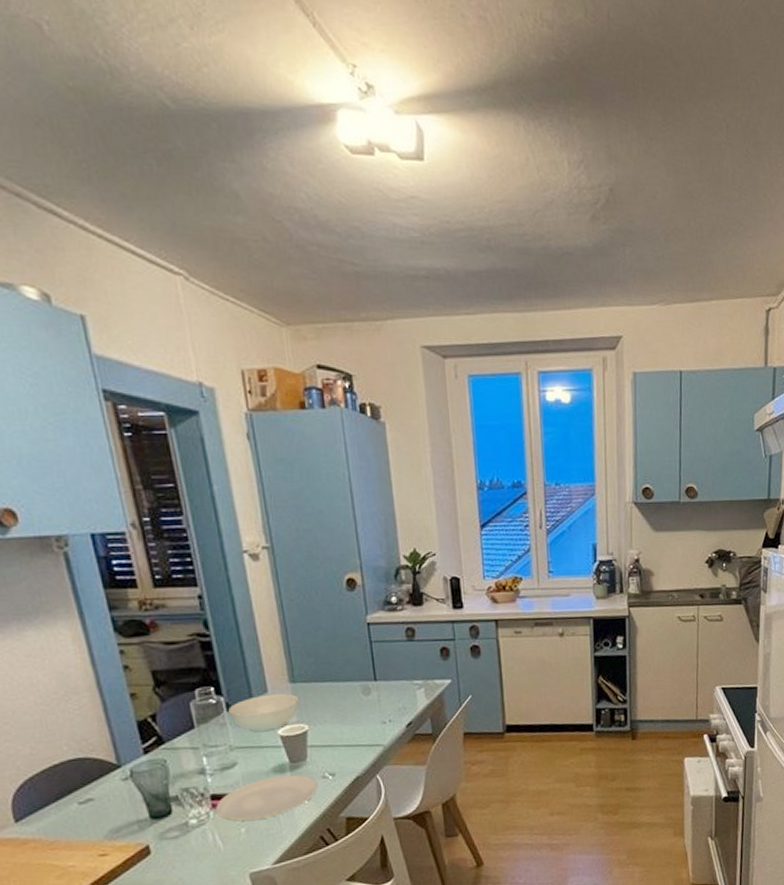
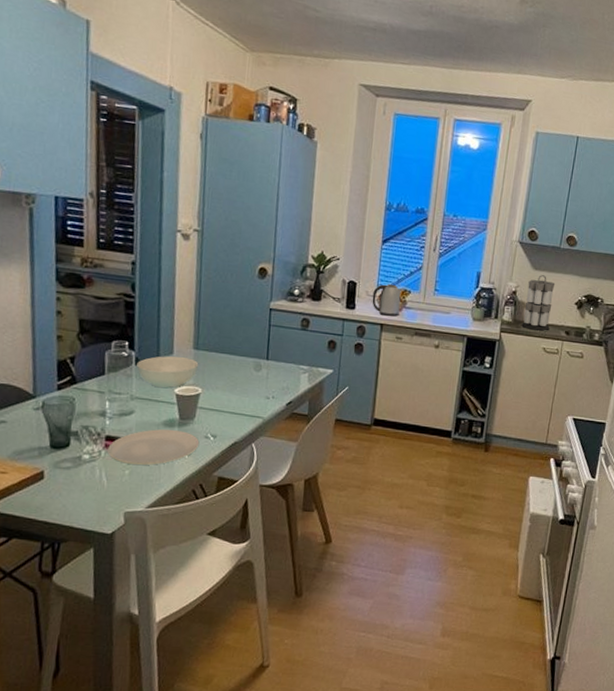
kettle: none [480,573,514,611] -> present [372,284,402,317]
spice rack: none [650,536,682,599] -> present [521,275,556,331]

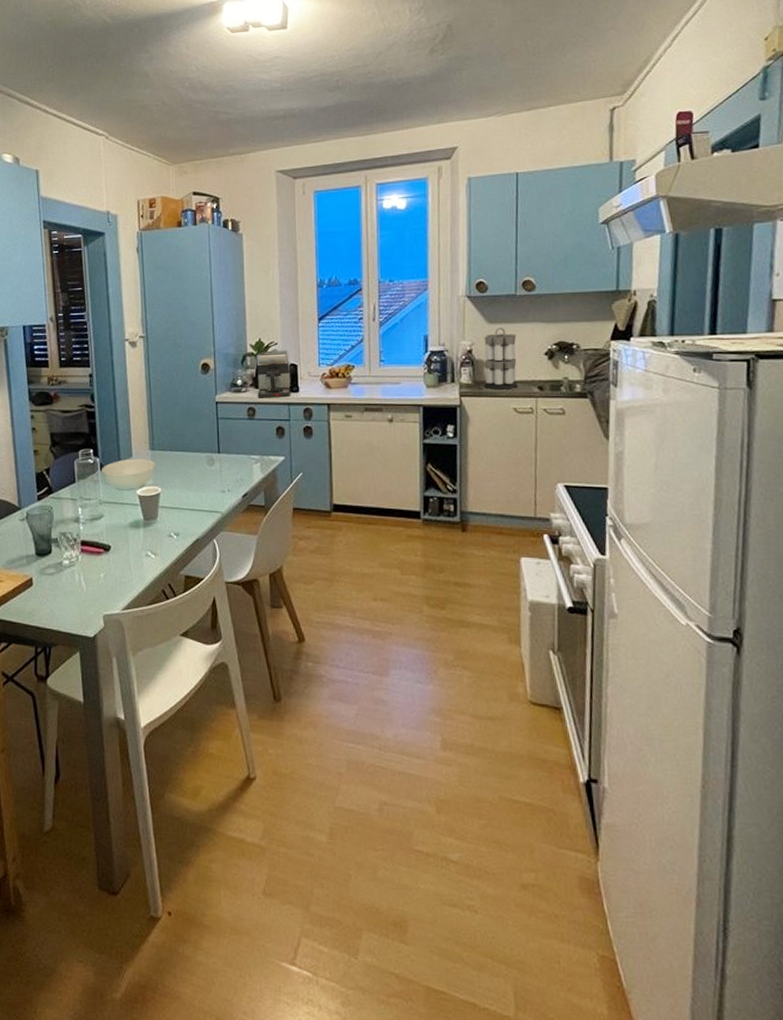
plate: present [107,429,200,466] -> none [84,530,164,568]
coffee maker: none [313,264,350,313] -> present [256,350,291,398]
kettle: present [372,284,402,317] -> none [315,361,345,396]

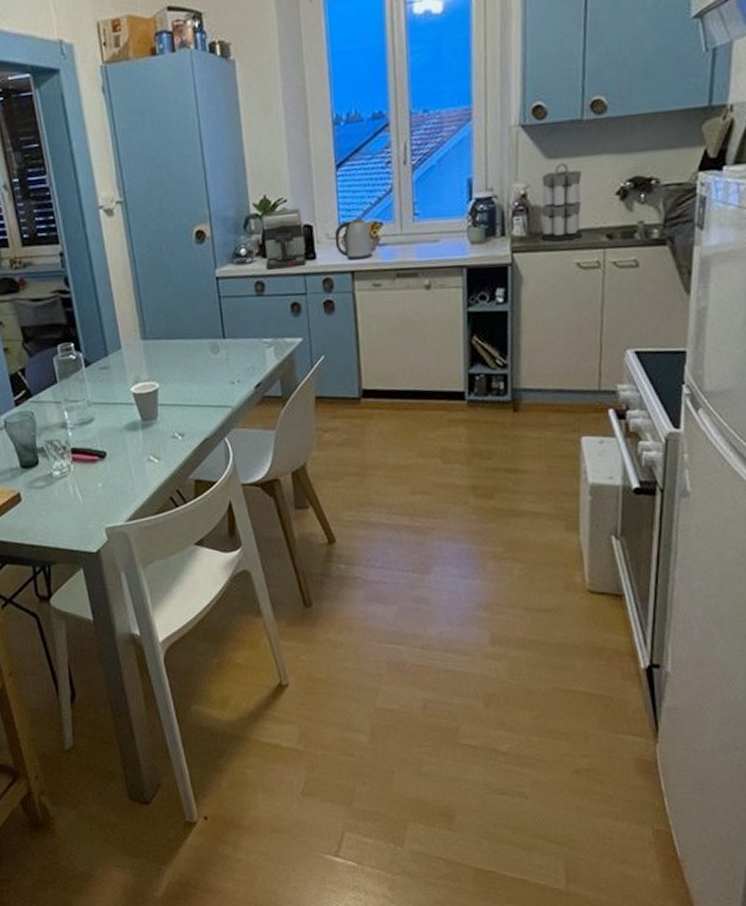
bowl: present [102,458,156,491] -> none [87,350,151,389]
kettle: none [315,361,345,396] -> present [334,218,372,261]

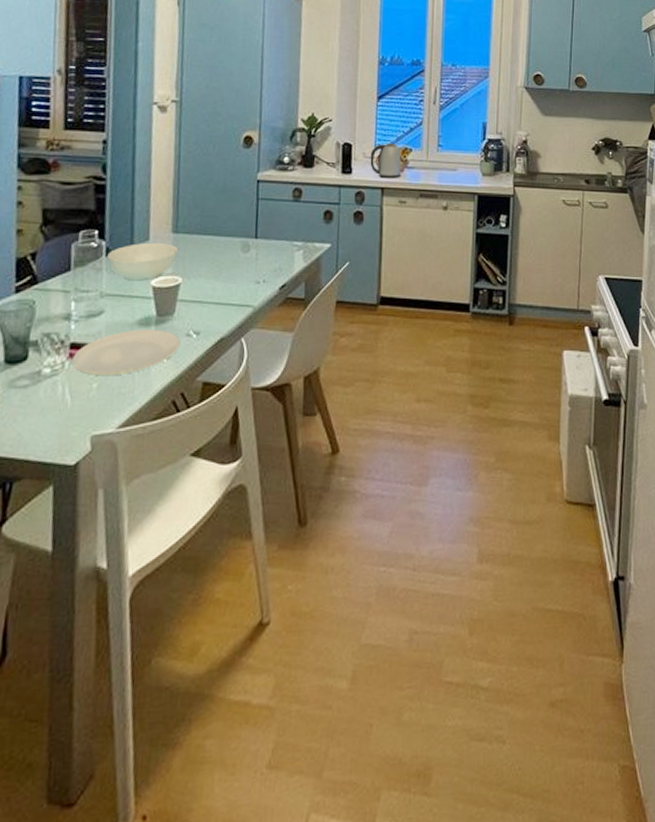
plate: none [76,432,168,477] -> present [72,328,180,376]
bowl: none [87,350,151,389] -> present [107,242,179,281]
coffee maker: present [261,207,307,270] -> none [305,127,344,179]
spice rack: present [540,163,582,242] -> none [536,121,568,181]

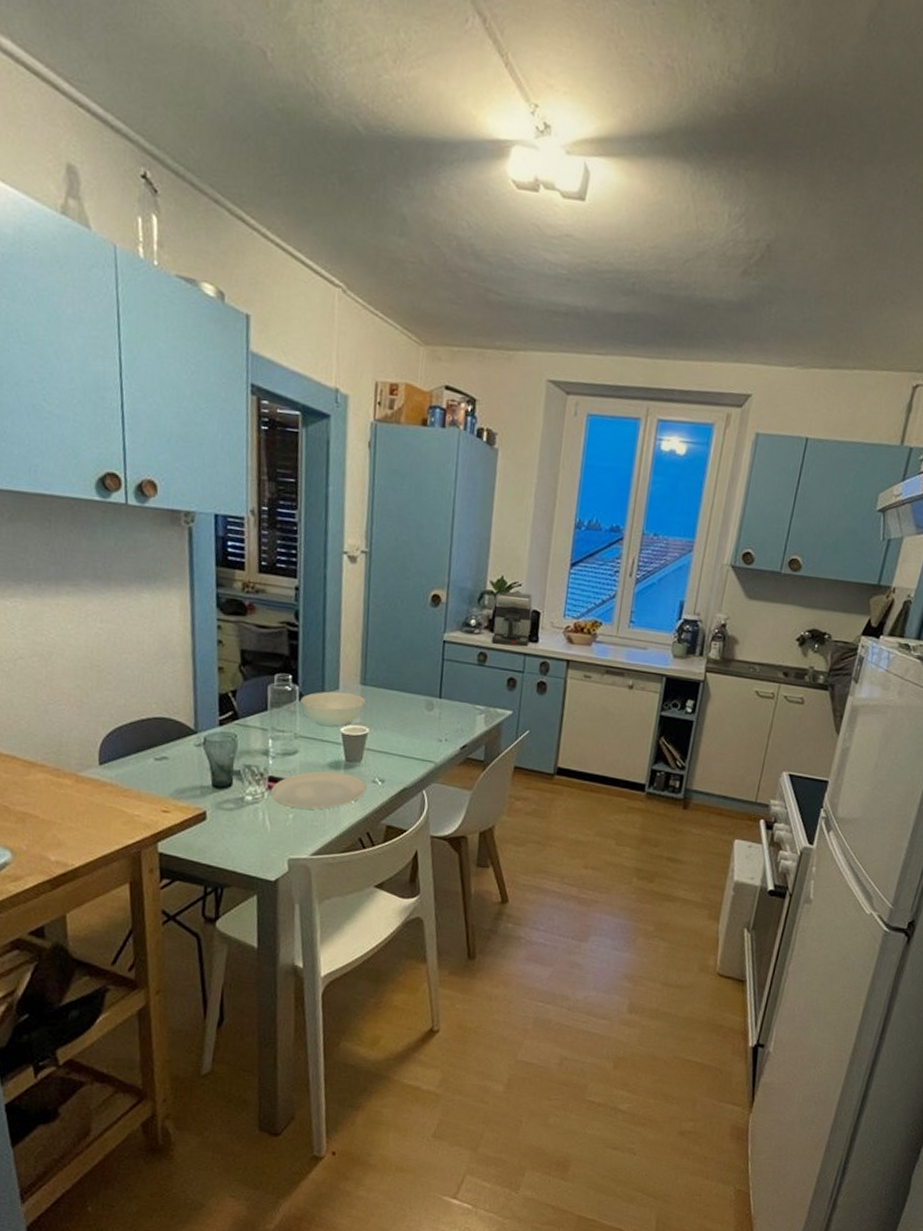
coffee maker: none [305,127,344,179] -> present [491,591,533,647]
kettle: present [370,143,402,179] -> none [557,614,592,653]

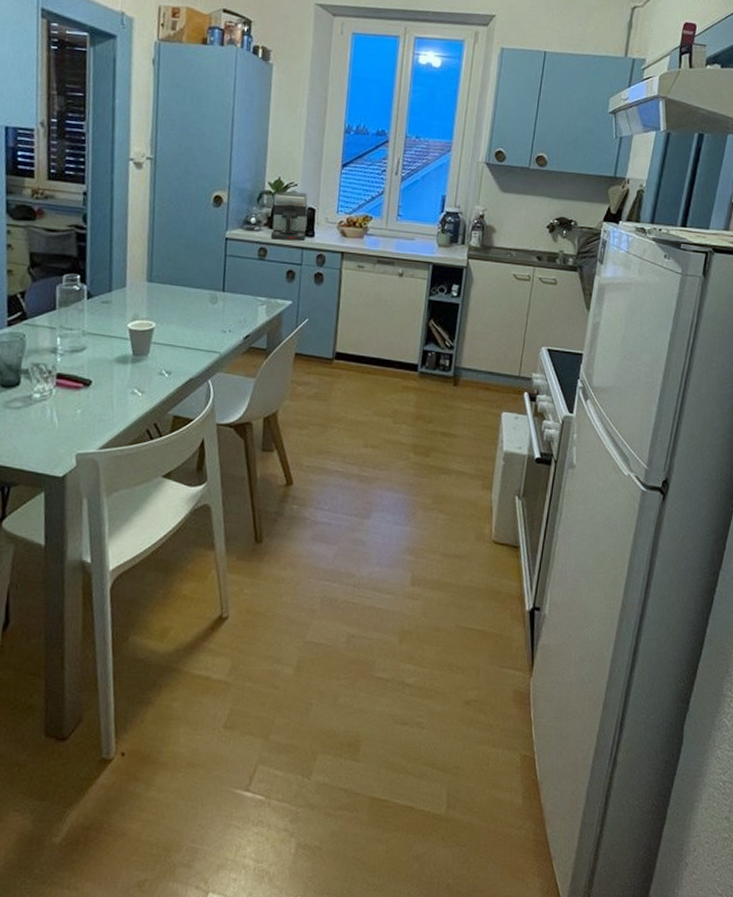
plate: present [271,771,367,810] -> none [59,365,154,405]
bowl: present [300,691,367,728] -> none [88,289,153,323]

